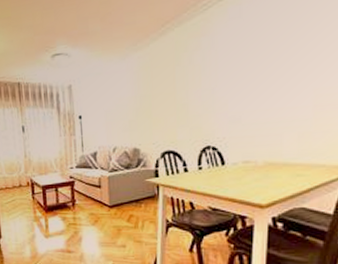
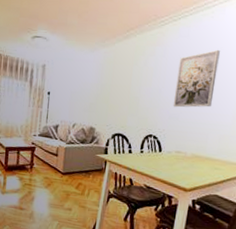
wall art: none [231,25,285,108] -> present [173,49,220,108]

